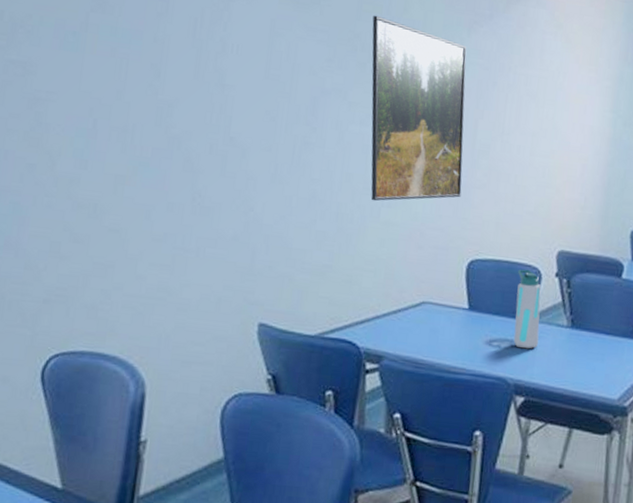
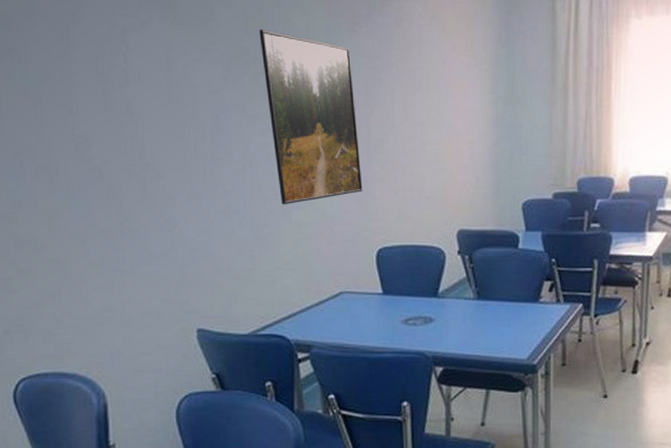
water bottle: present [513,269,541,349] -> none [423,251,449,323]

